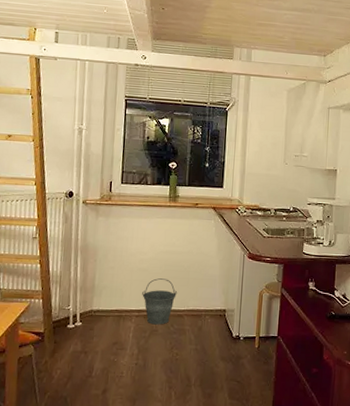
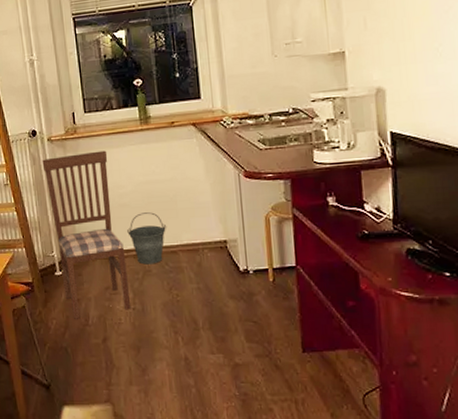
dining chair: none [73,218,137,371] -> present [42,150,131,319]

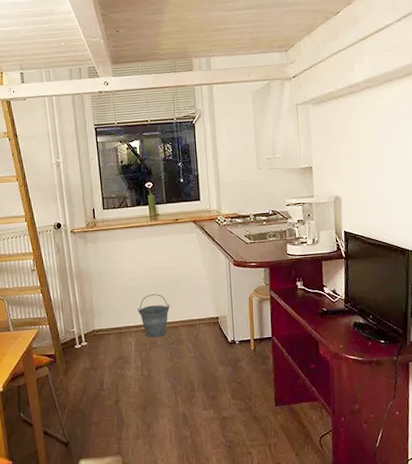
dining chair: present [42,150,131,319] -> none [65,242,140,385]

